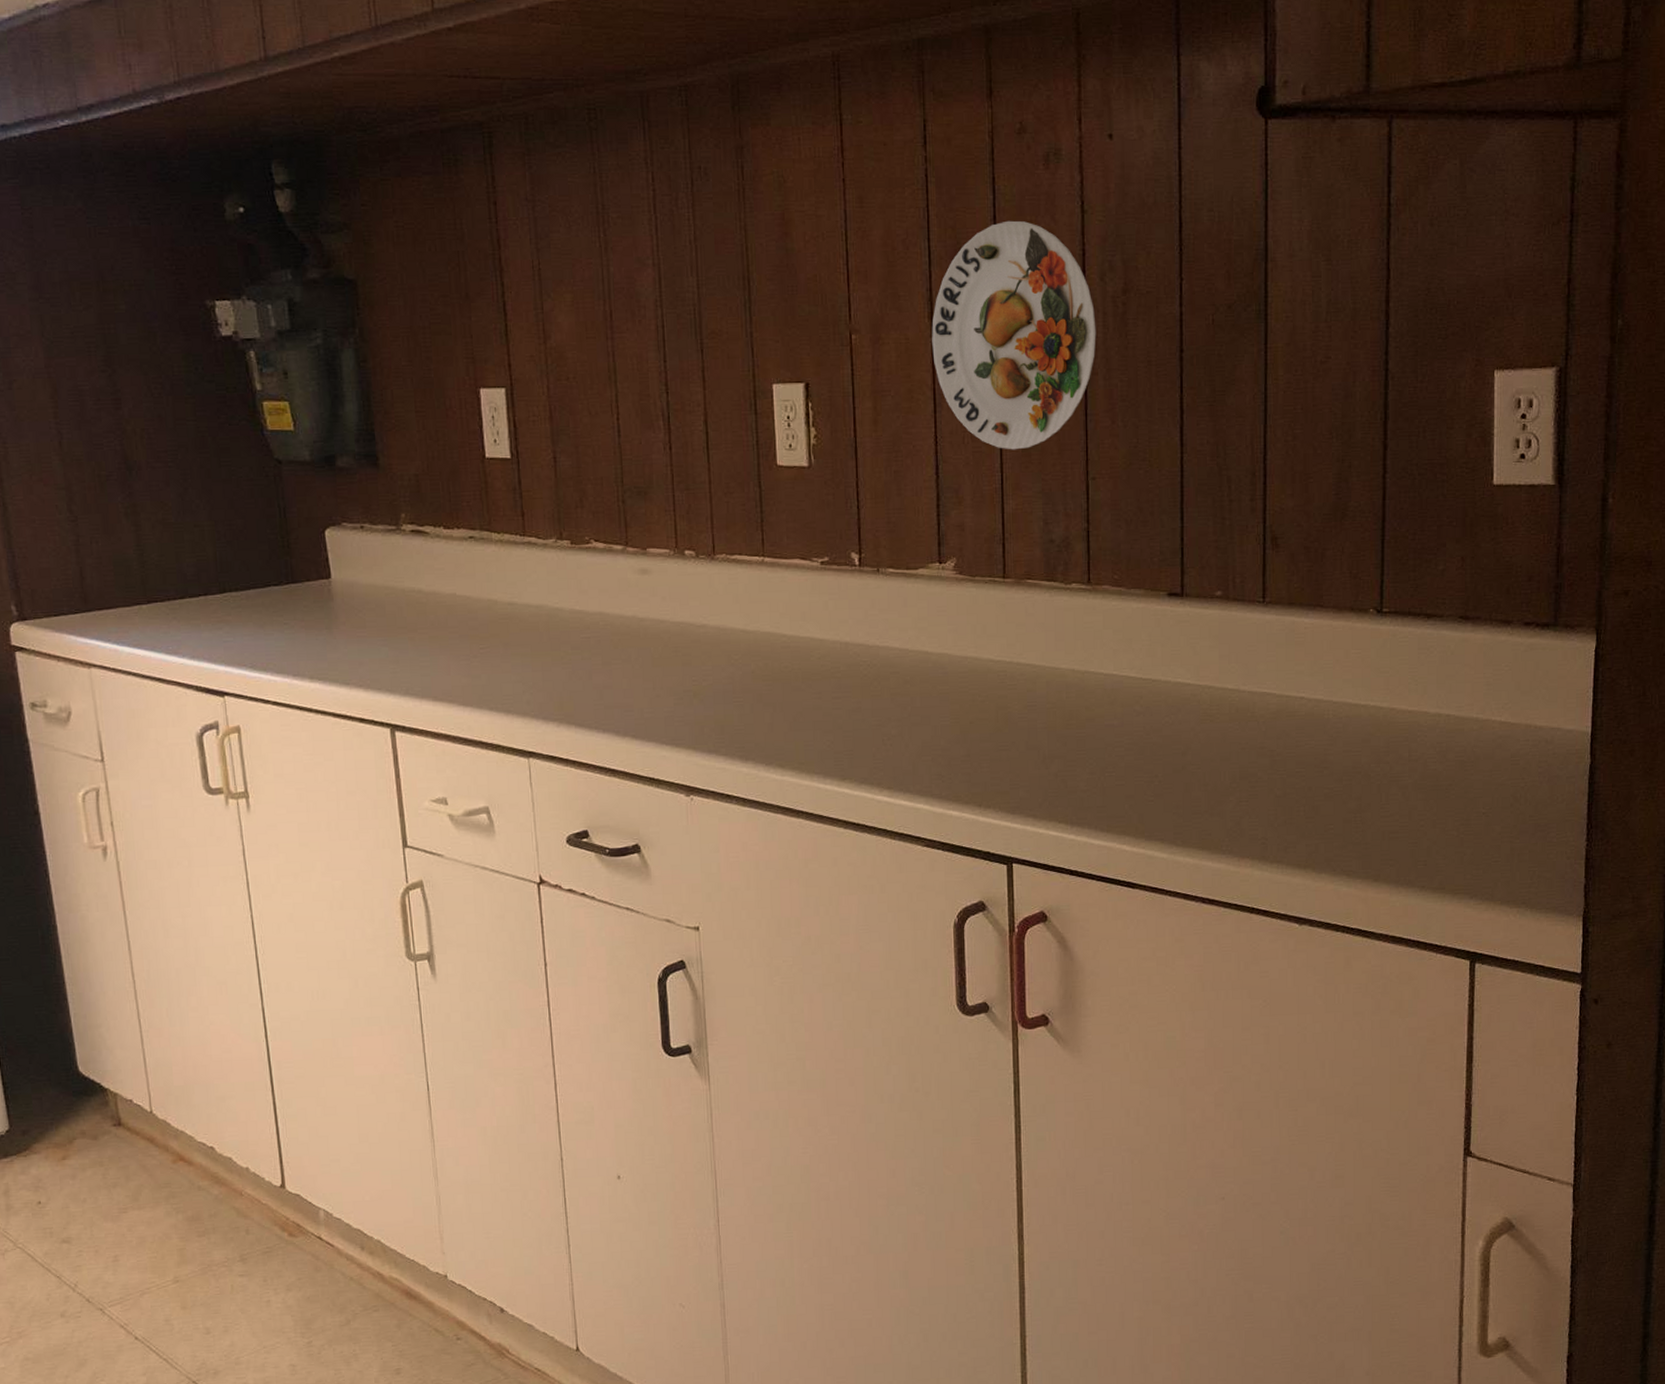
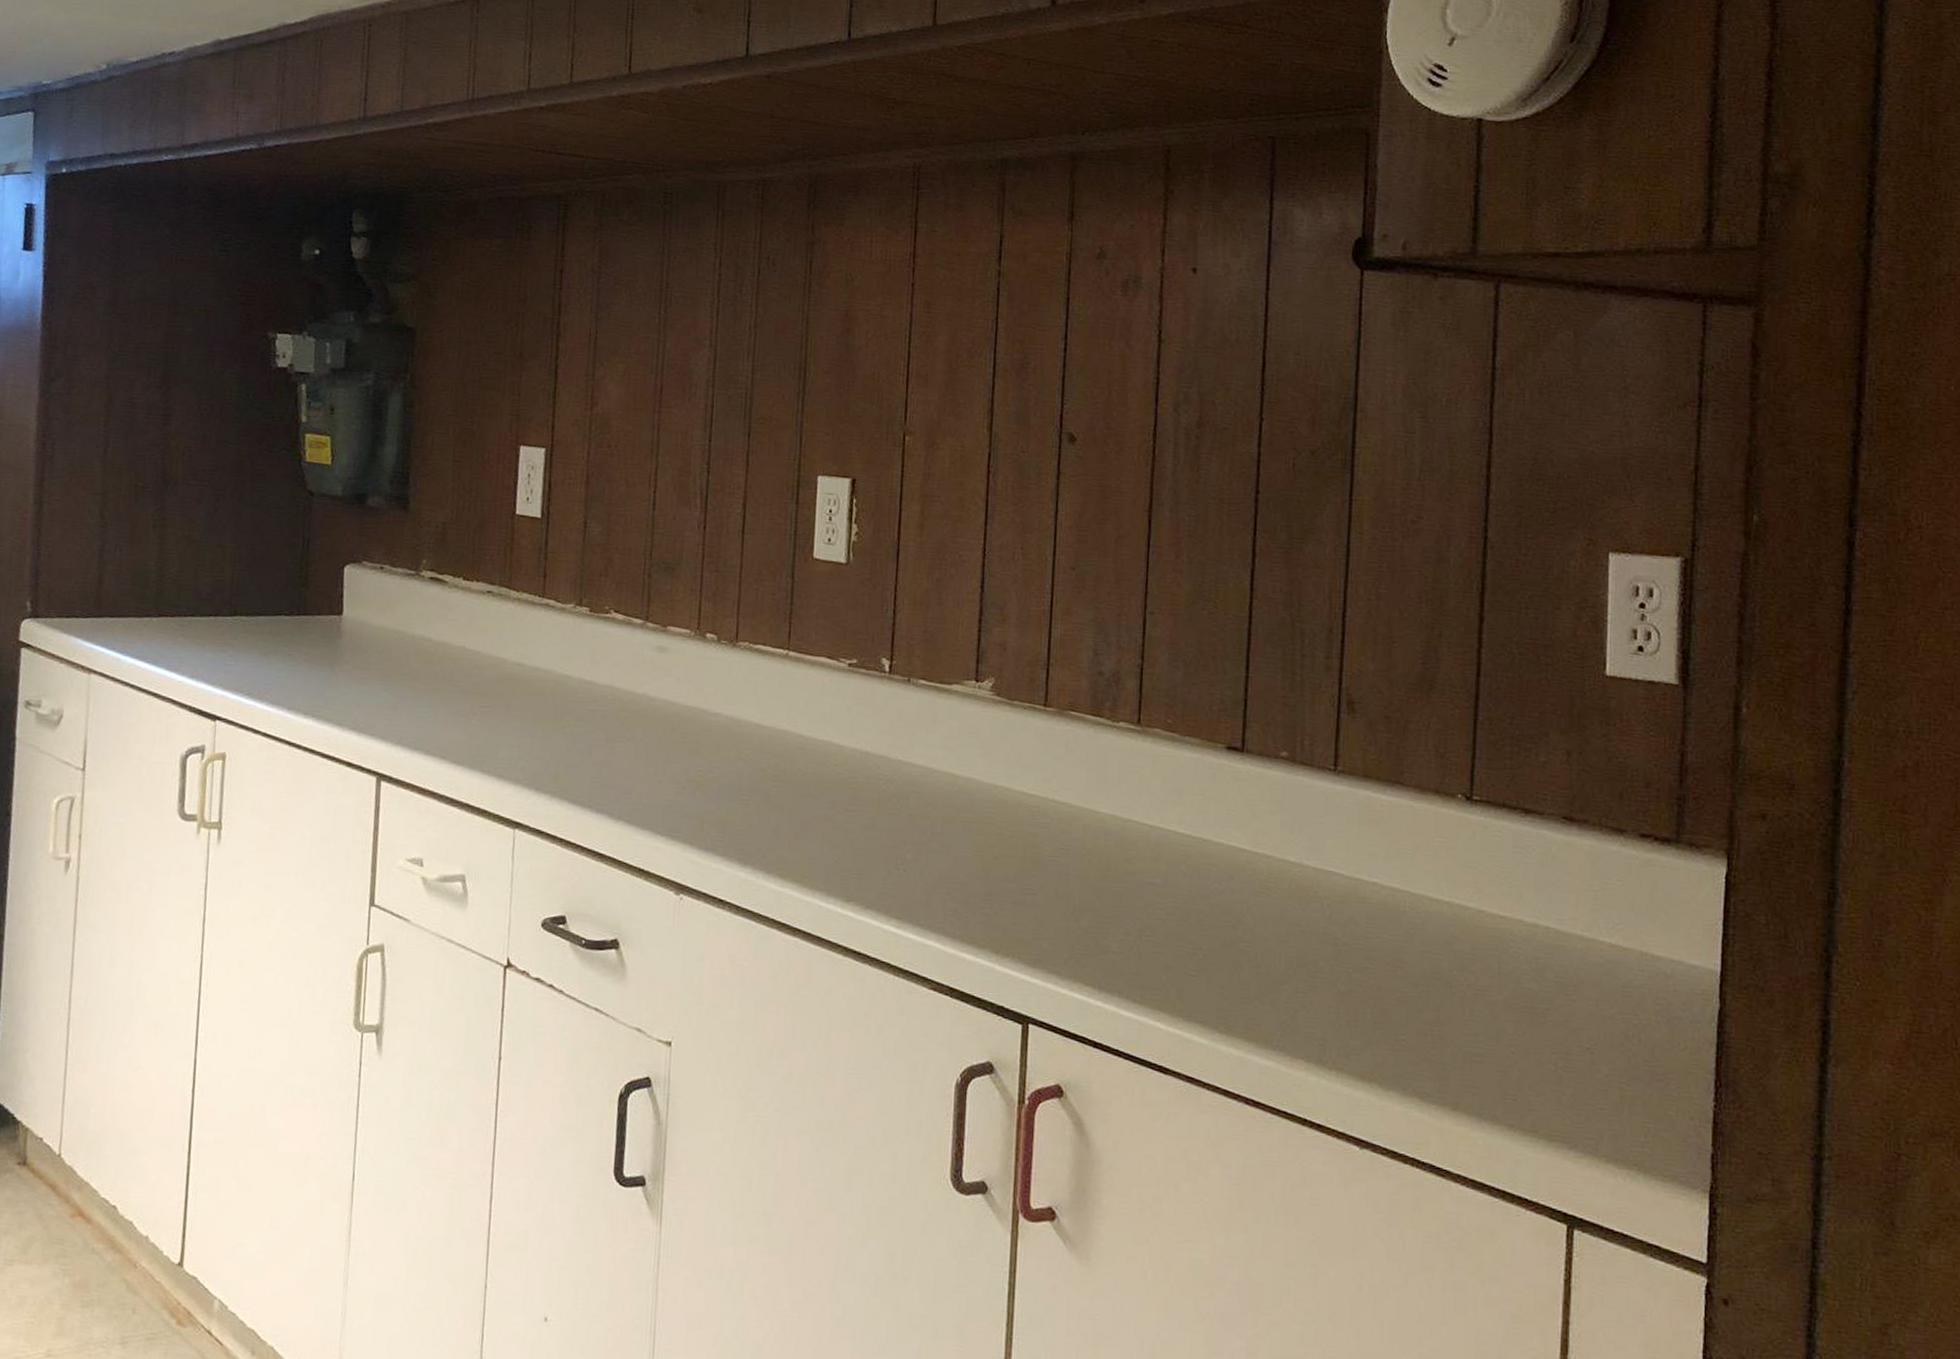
decorative plate: present [932,220,1096,450] -> none [988,341,1166,574]

